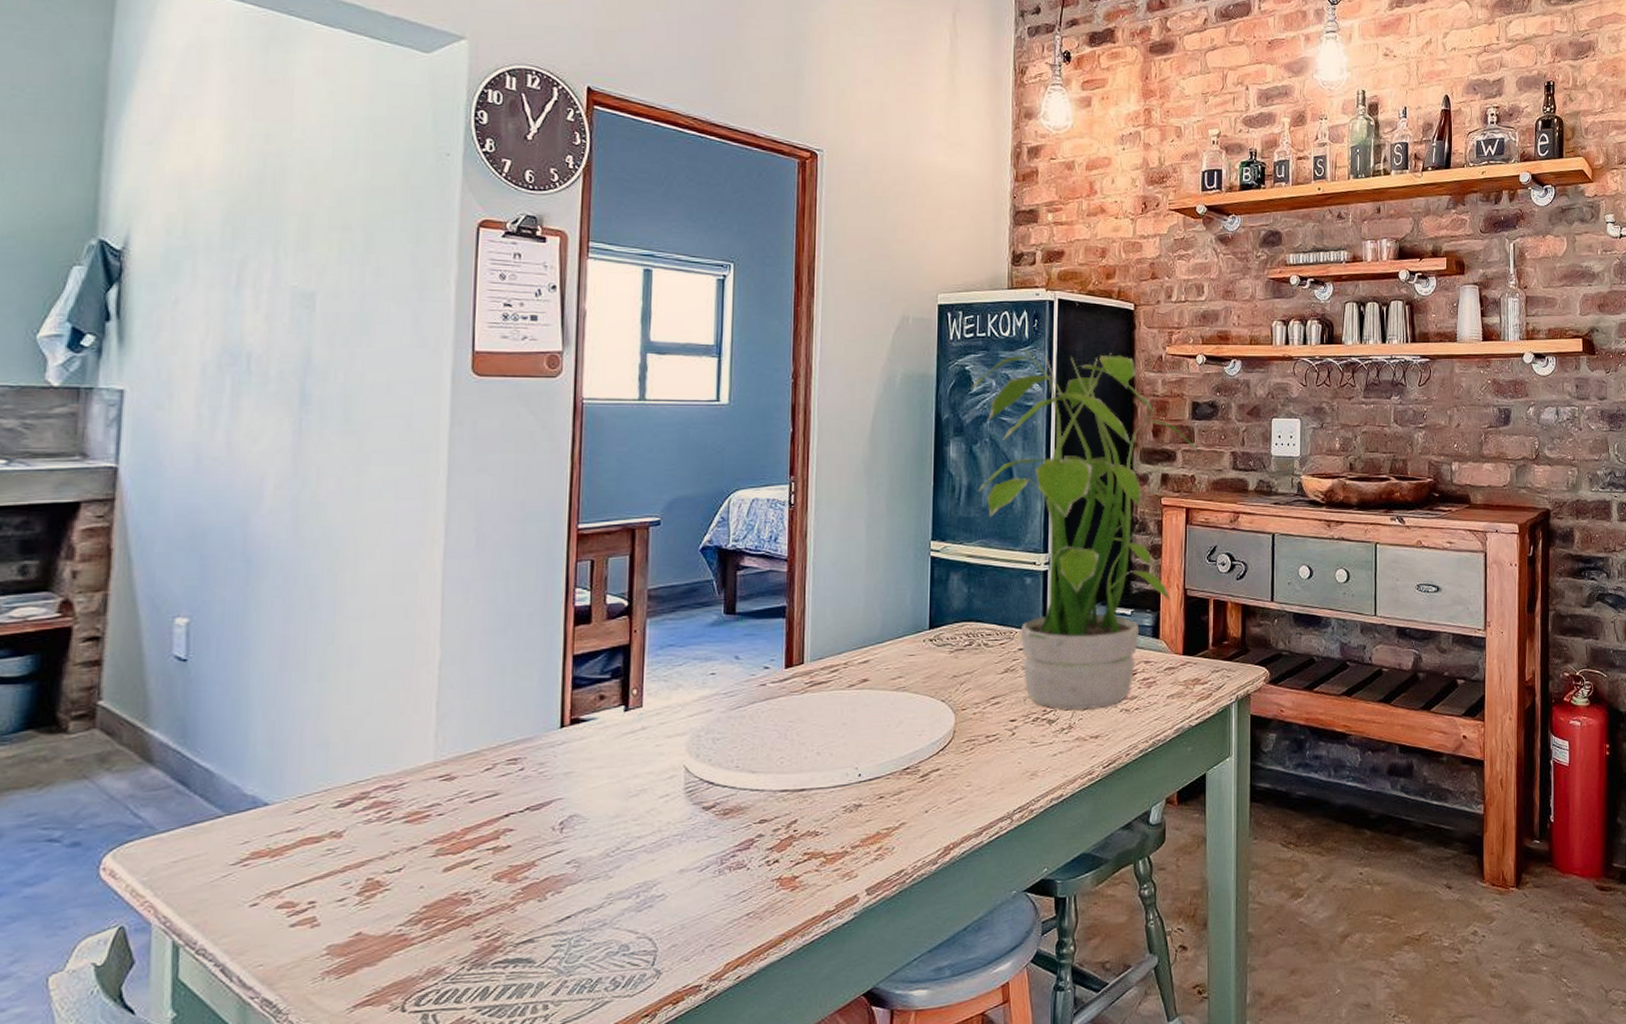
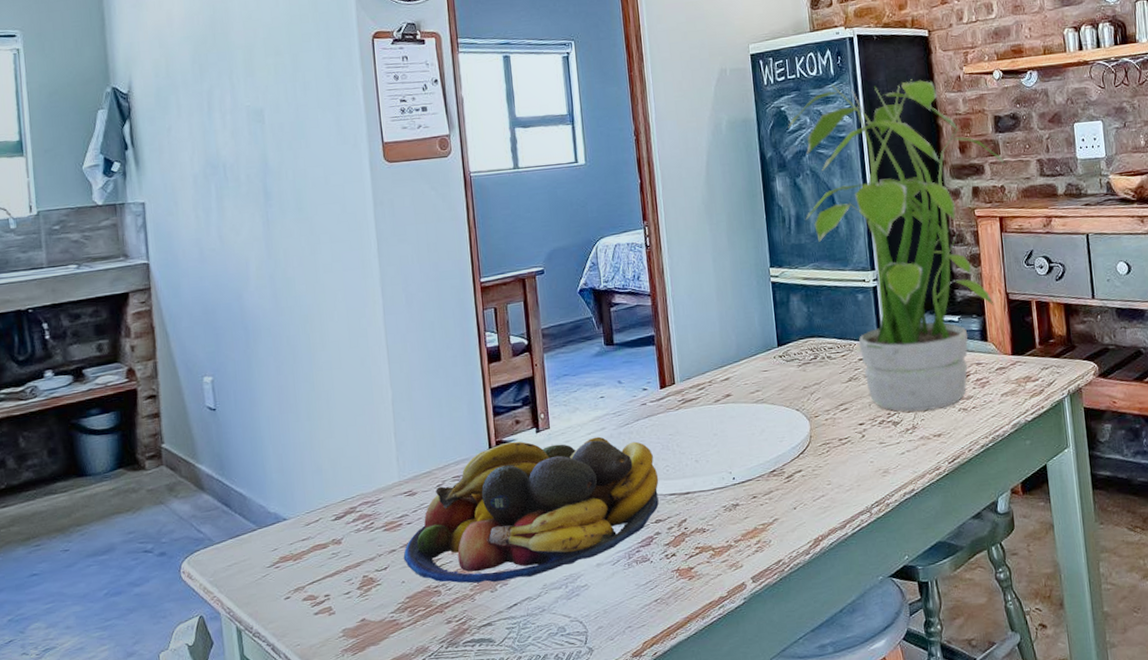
fruit bowl: none [426,719,770,891] -> present [403,436,659,584]

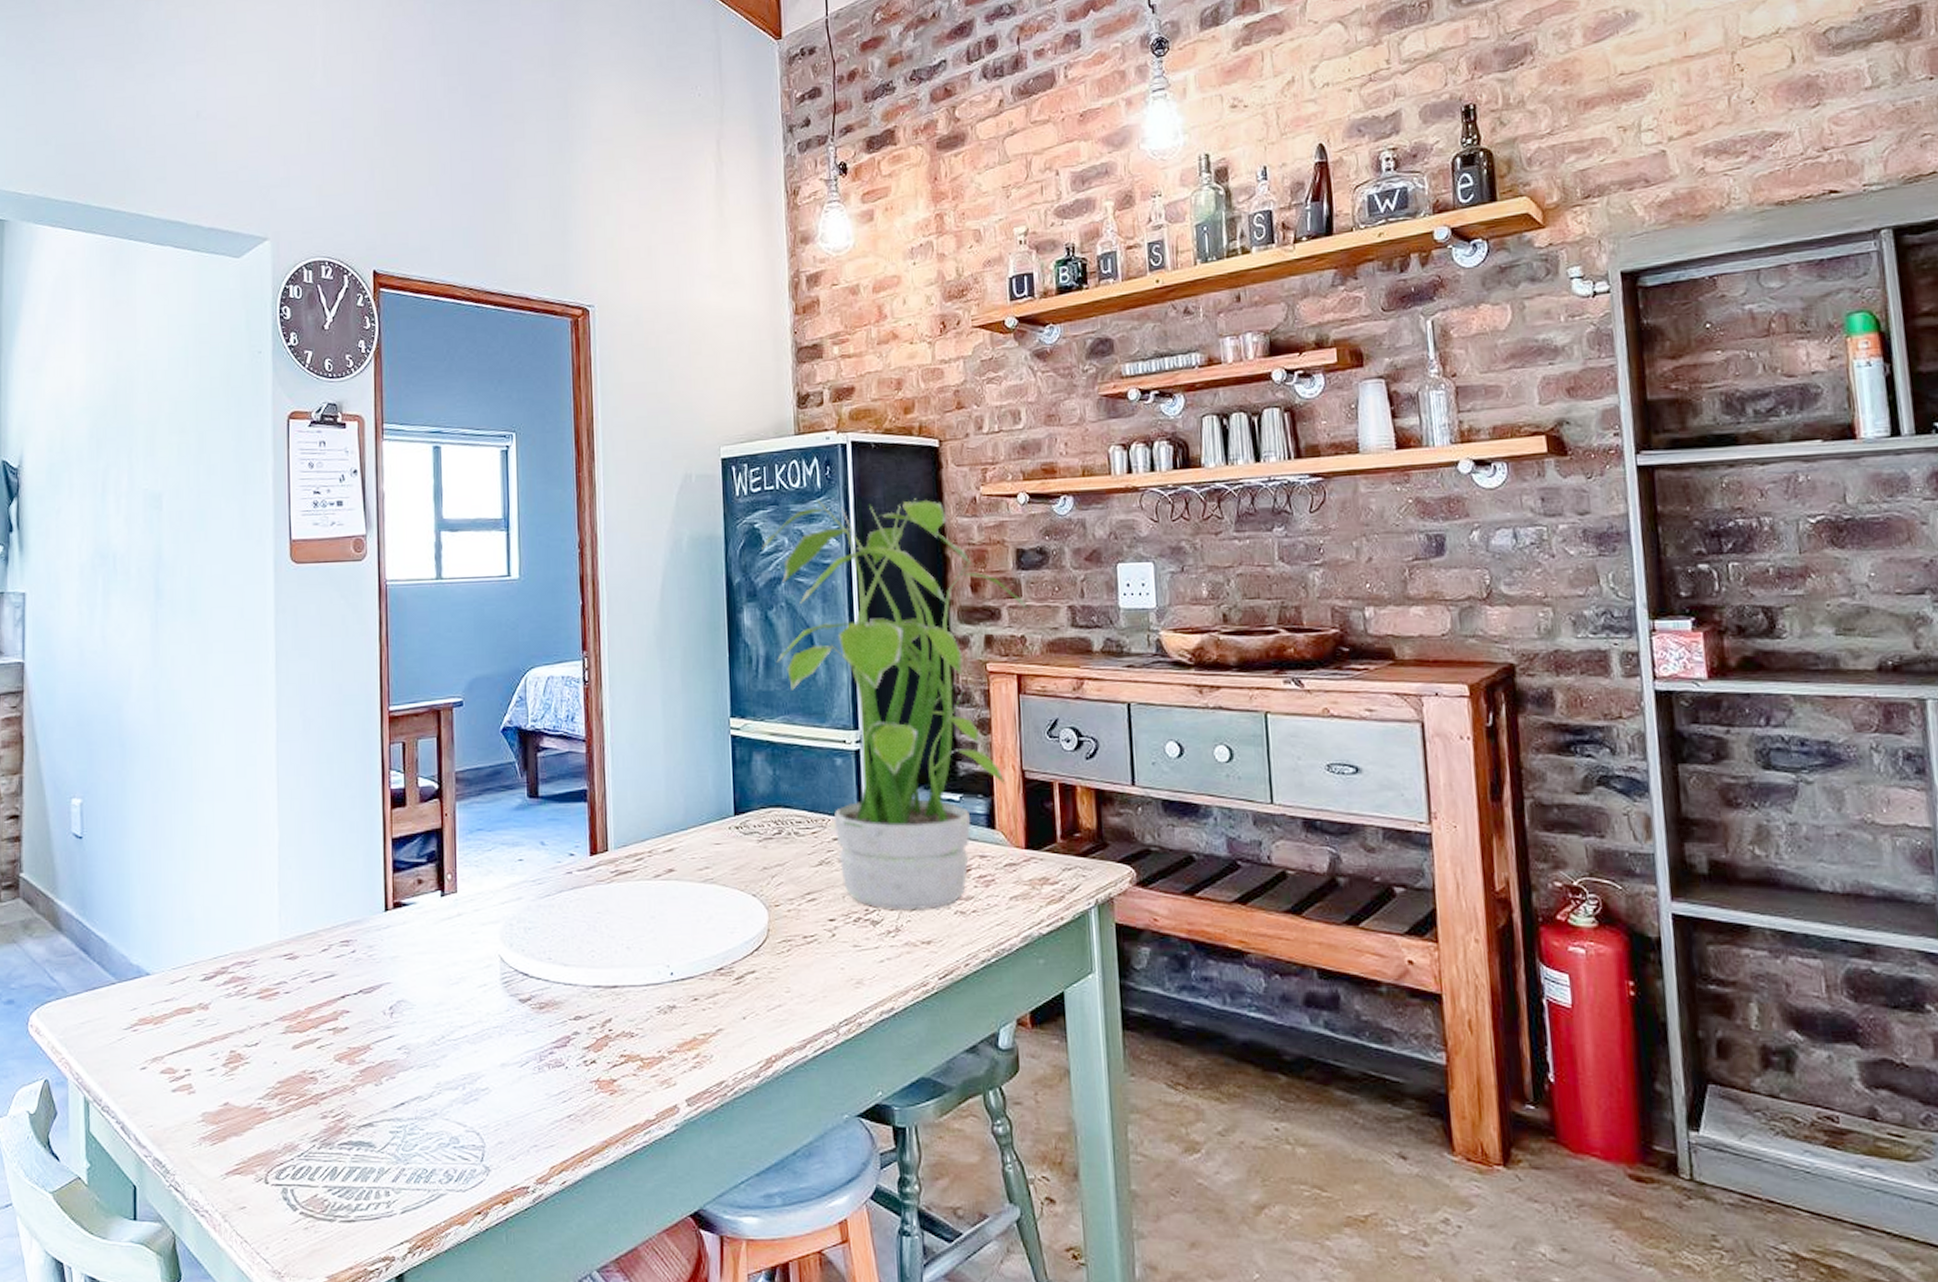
fruit bowl: present [403,436,659,584] -> none [277,904,582,1074]

